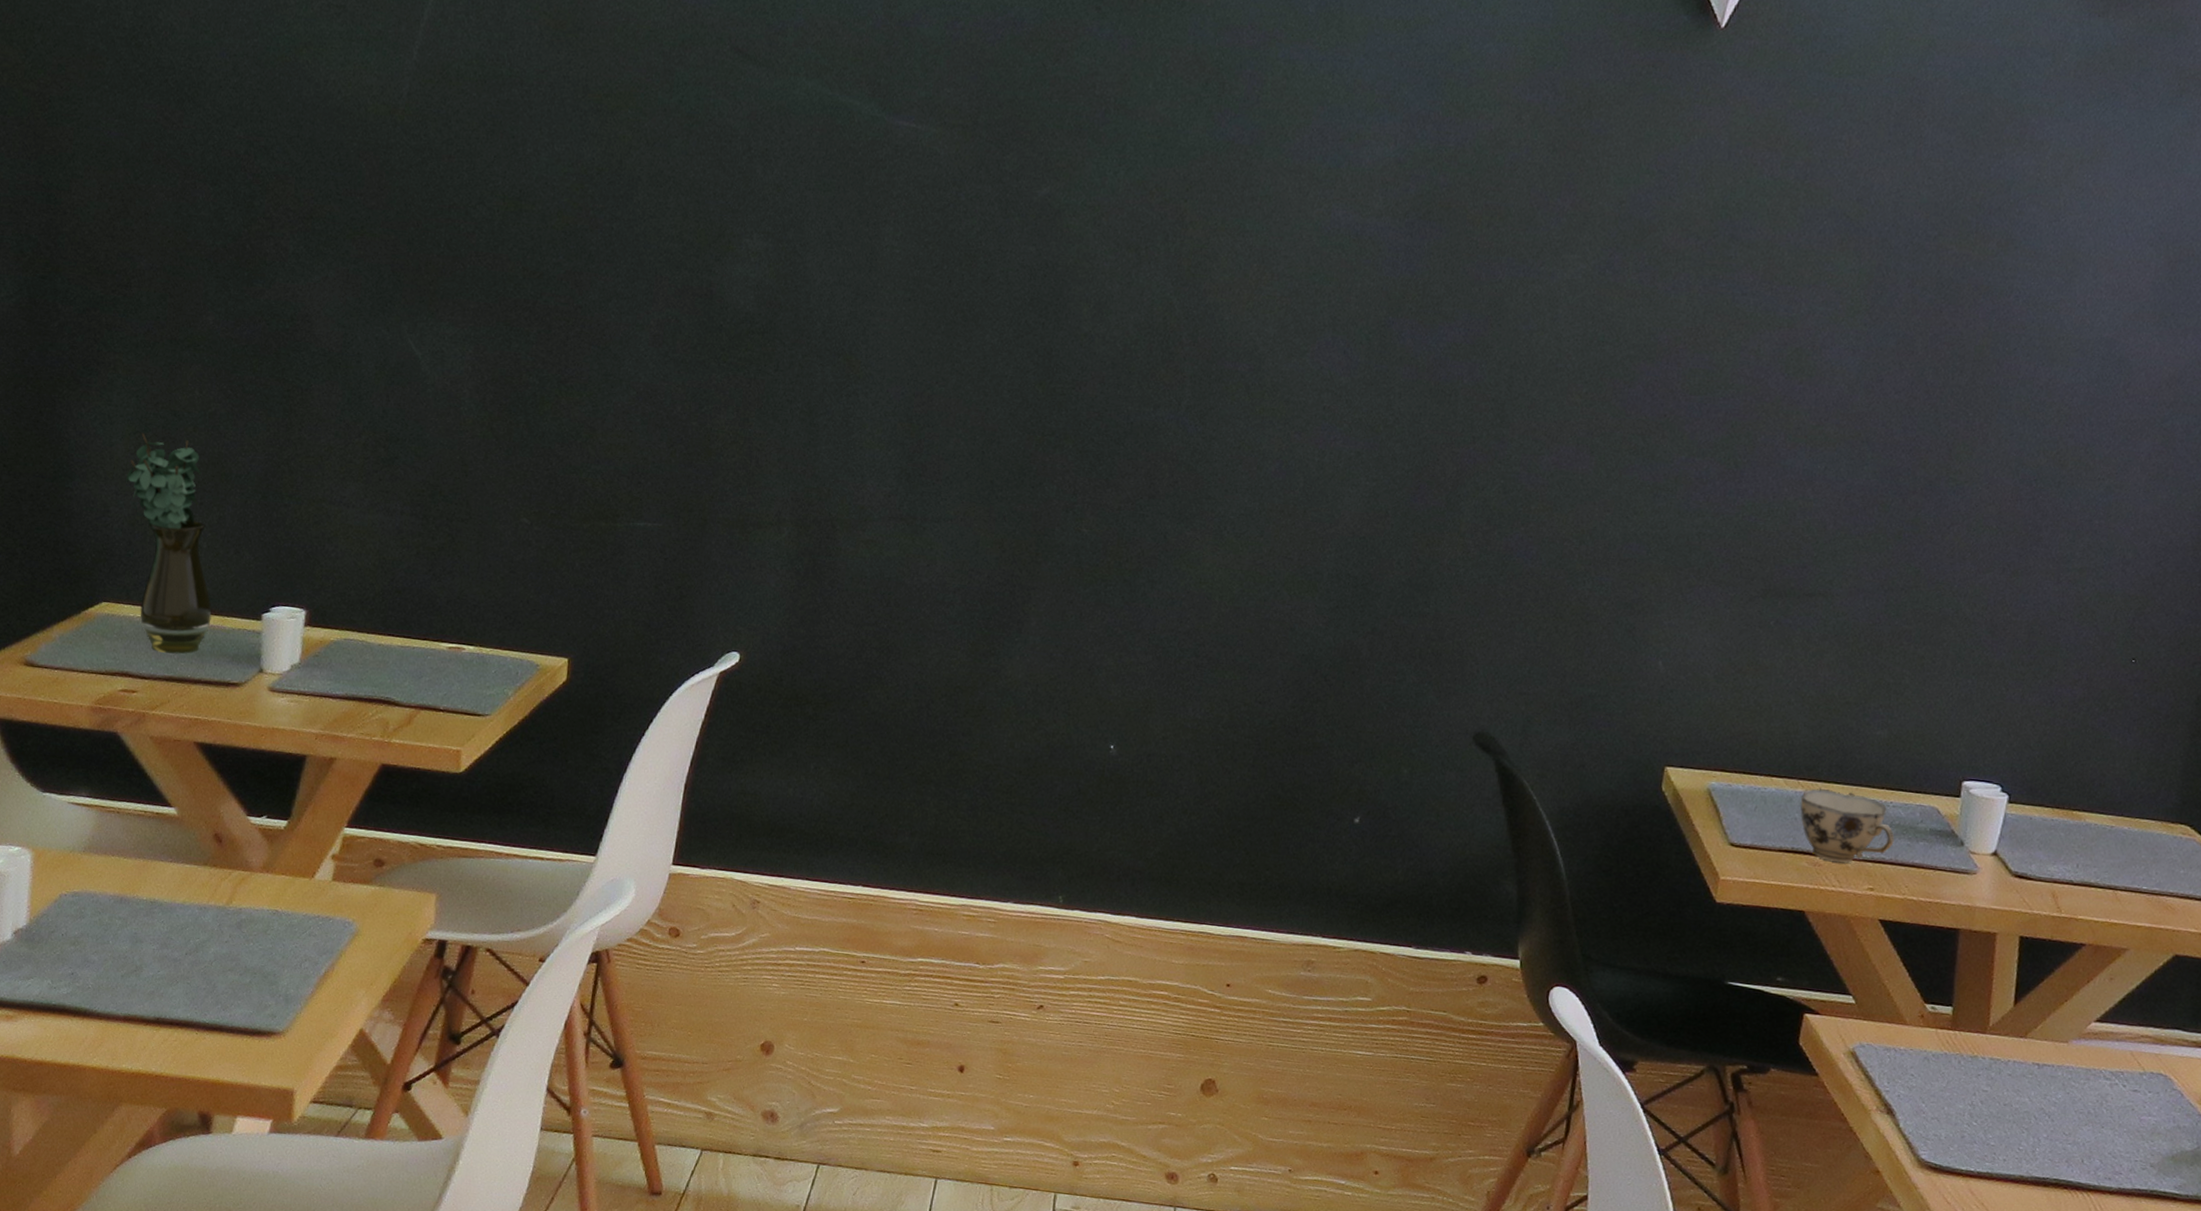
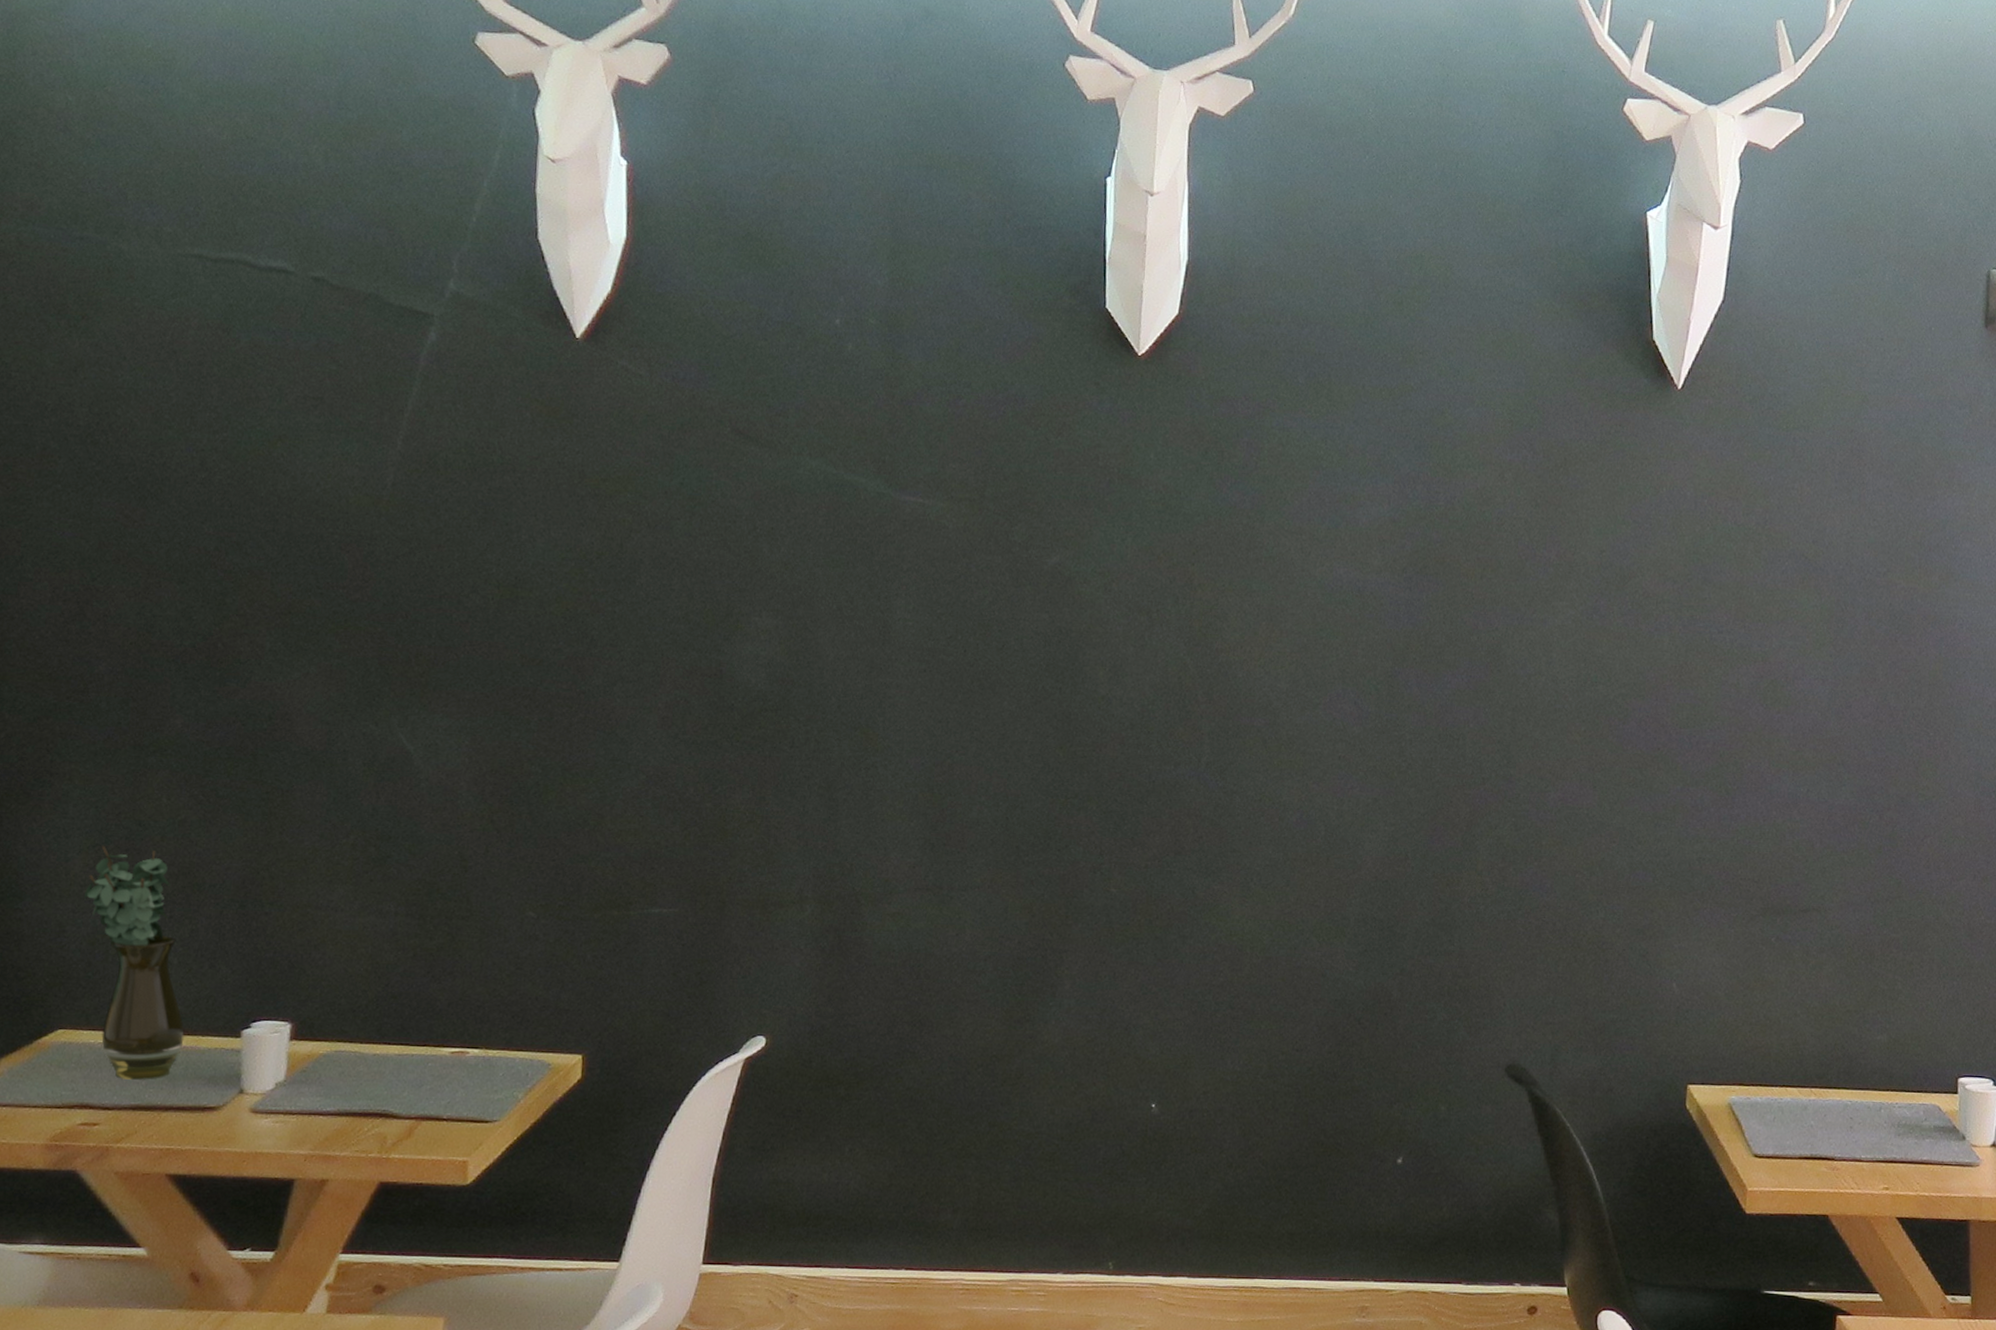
teacup: present [1799,788,1895,863] -> none [1814,1094,1903,1165]

